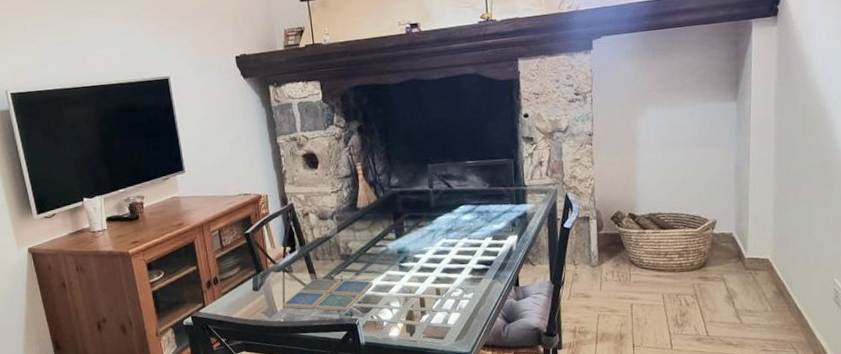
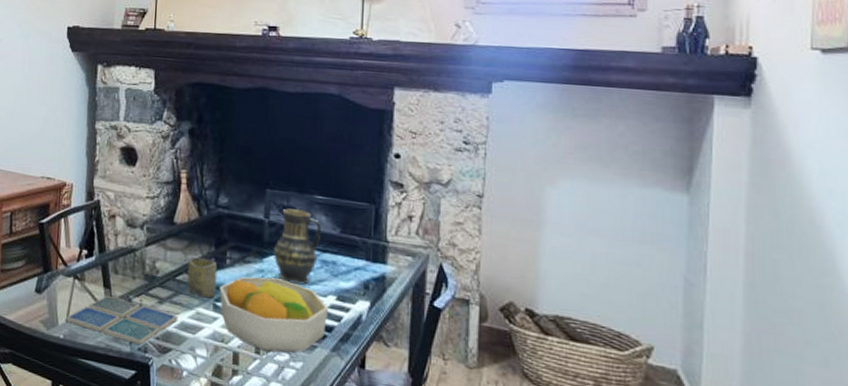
cup: none [373,231,400,262] -> present [187,256,218,299]
fruit bowl: none [402,233,488,292] -> present [219,276,329,353]
vase: none [439,174,475,235] -> present [273,208,322,285]

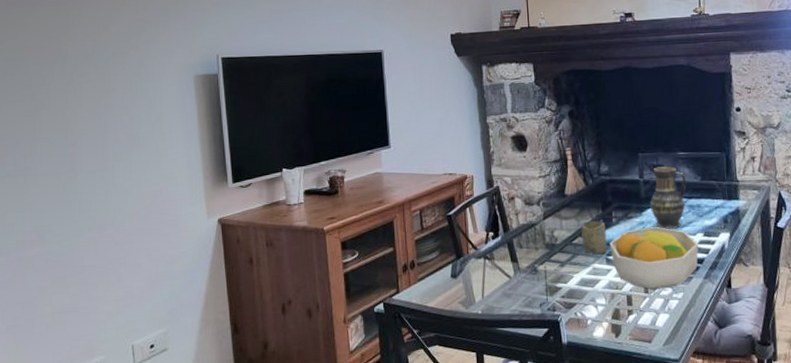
drink coaster: present [66,295,178,345] -> none [482,268,578,306]

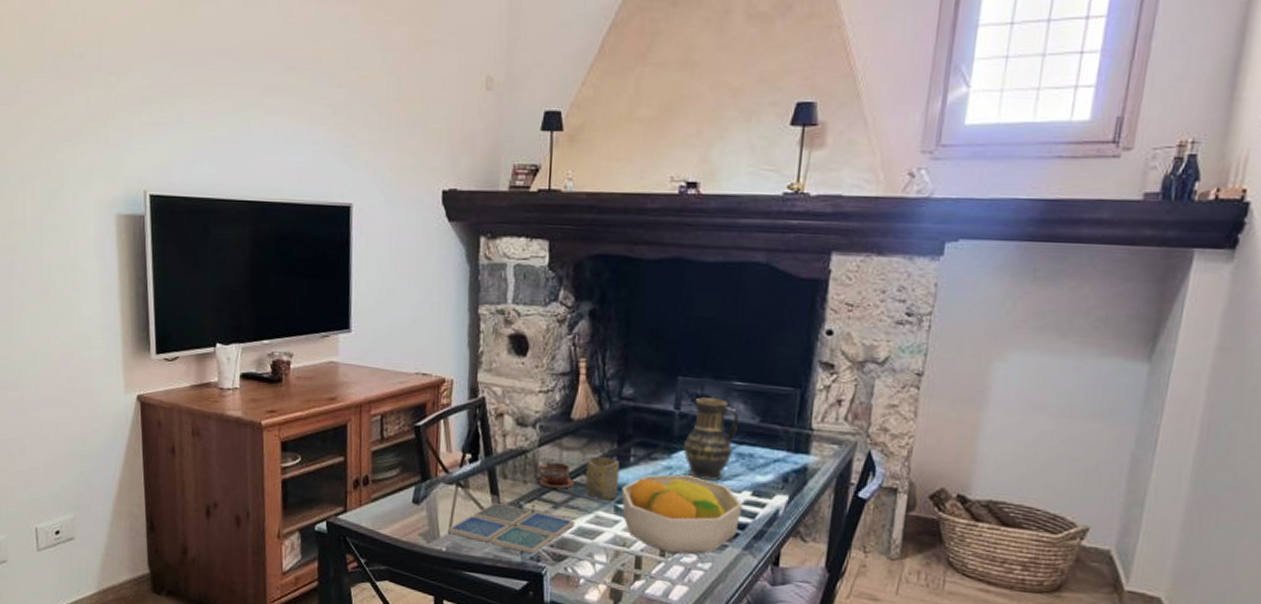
drink coaster: none [482,268,578,306] -> present [449,502,575,554]
cup: none [545,229,574,251] -> present [537,461,575,489]

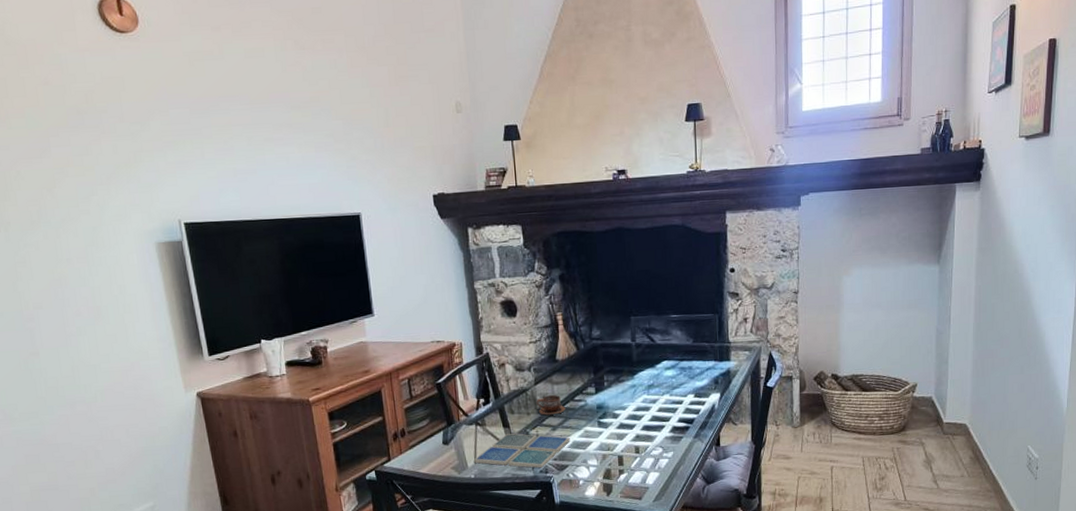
cup: present [585,455,620,501] -> none [572,385,599,418]
fruit bowl: present [621,474,743,555] -> none [601,389,690,451]
vase: present [683,396,740,481] -> none [641,328,679,391]

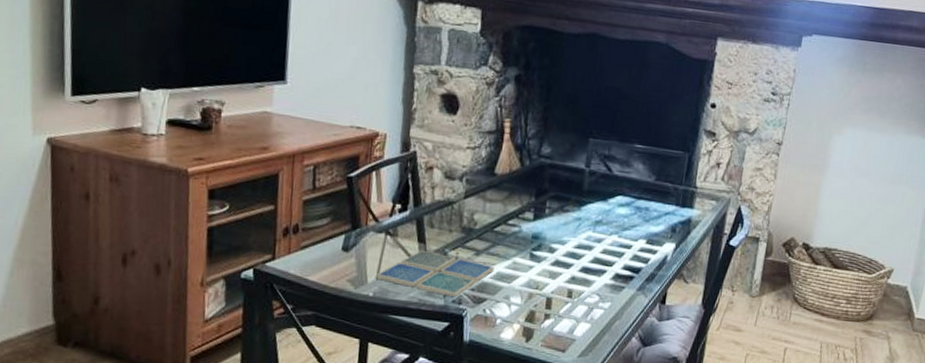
cup: present [536,394,566,415] -> none [462,212,496,237]

